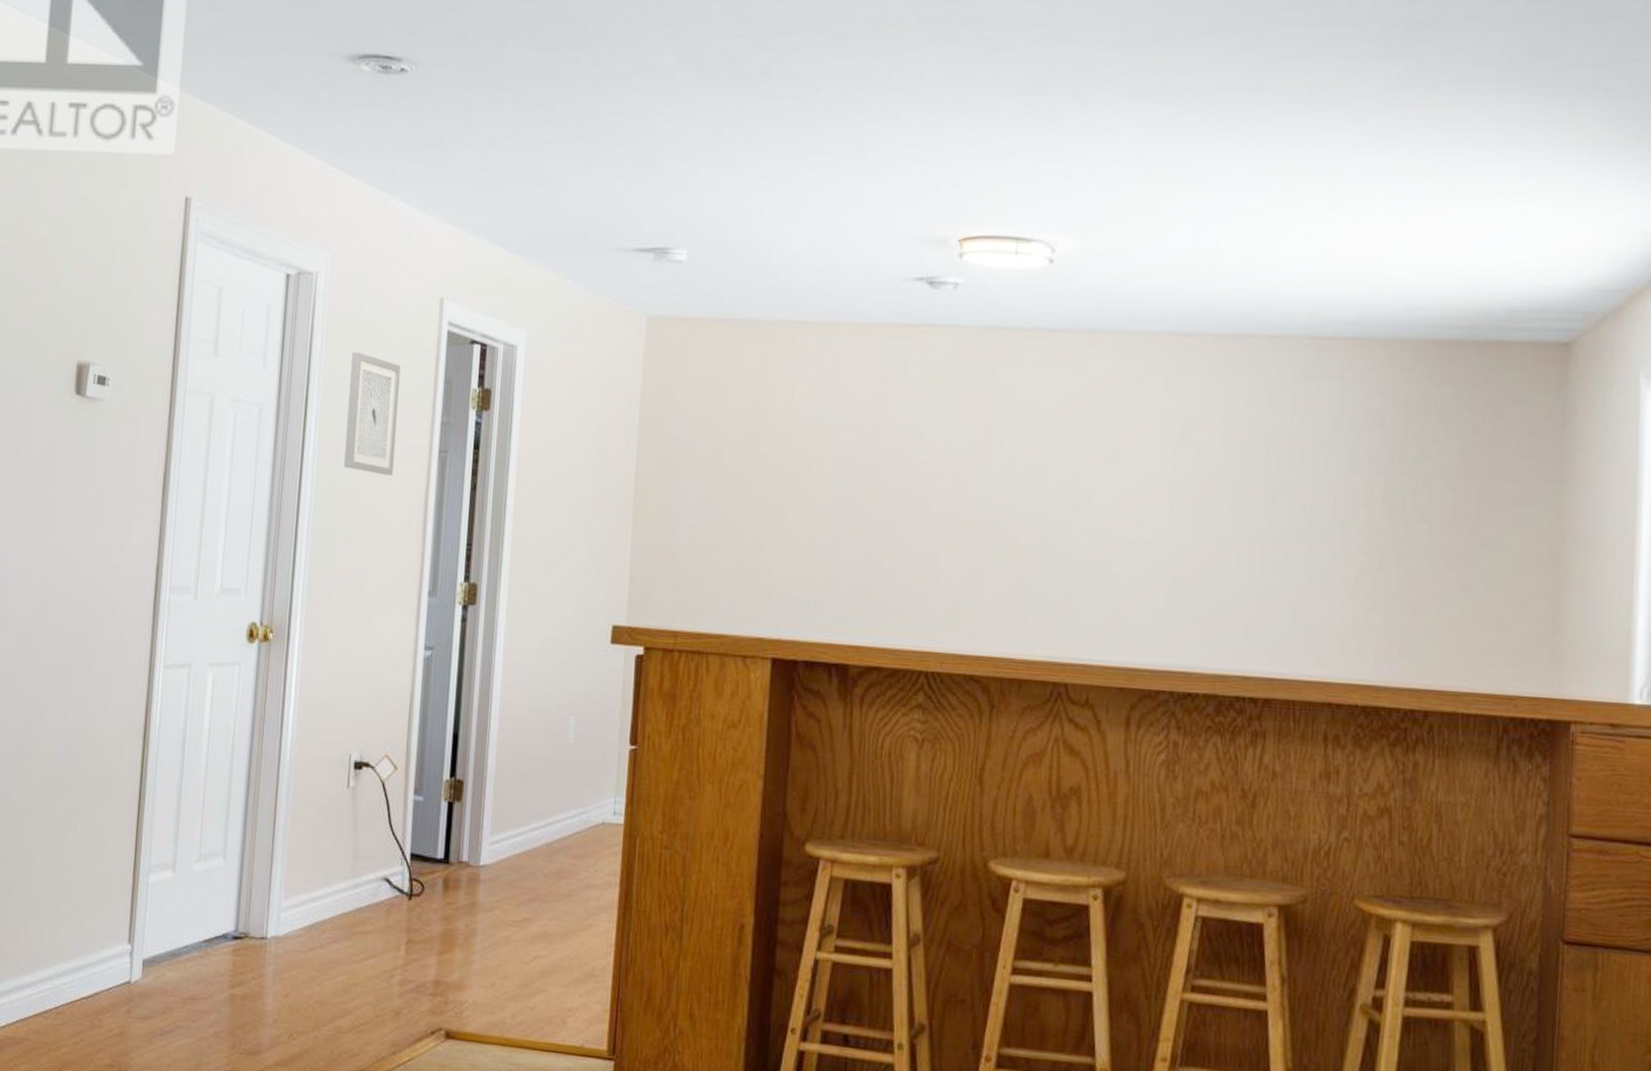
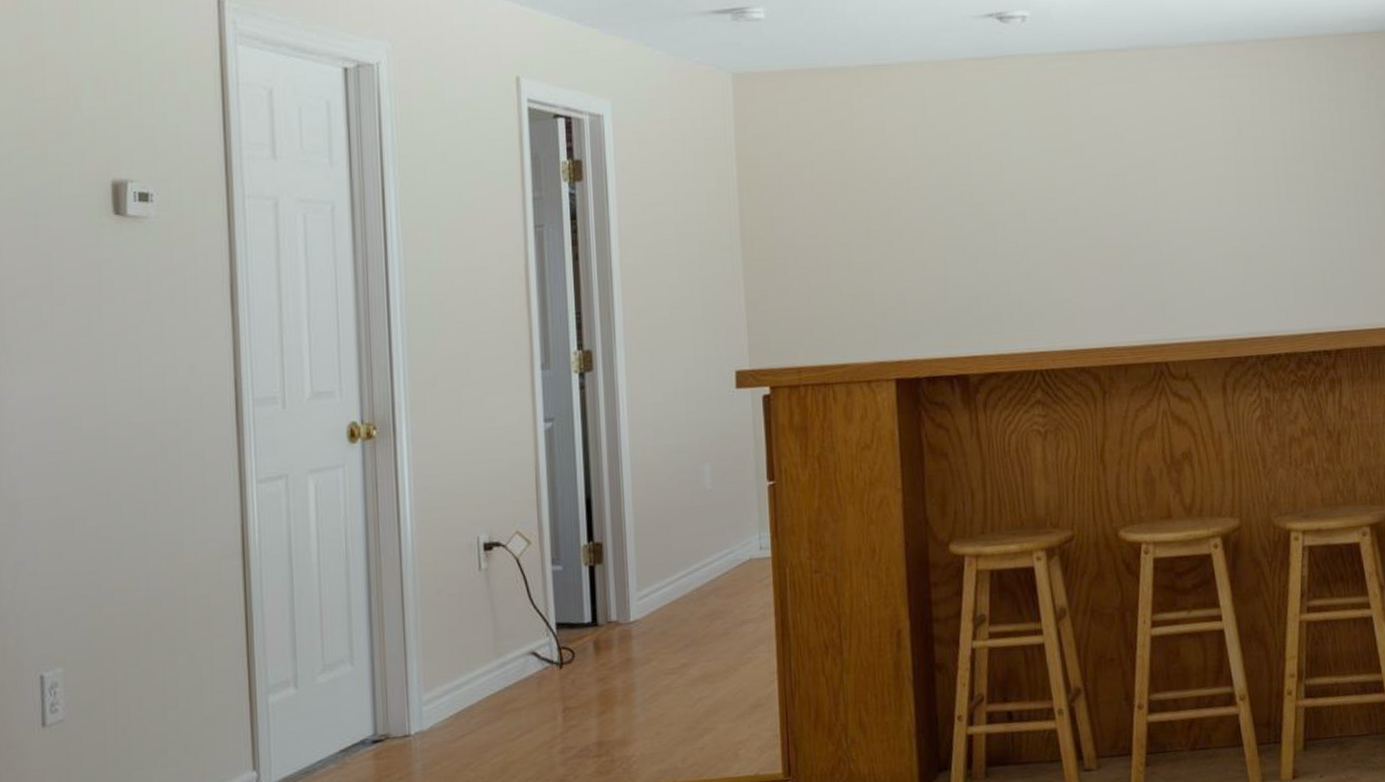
wall art: present [344,352,401,476] -> none [428,138,487,258]

